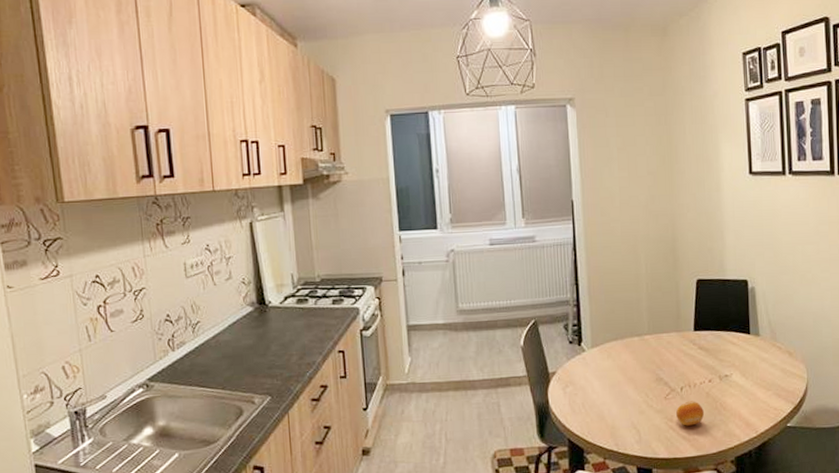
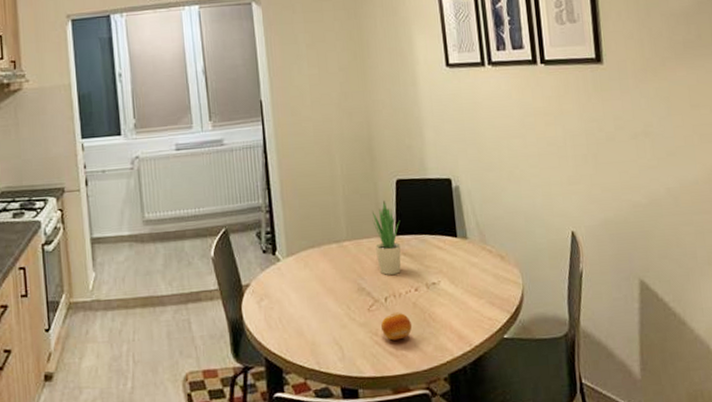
potted plant: none [673,299,699,367] -> present [373,201,401,275]

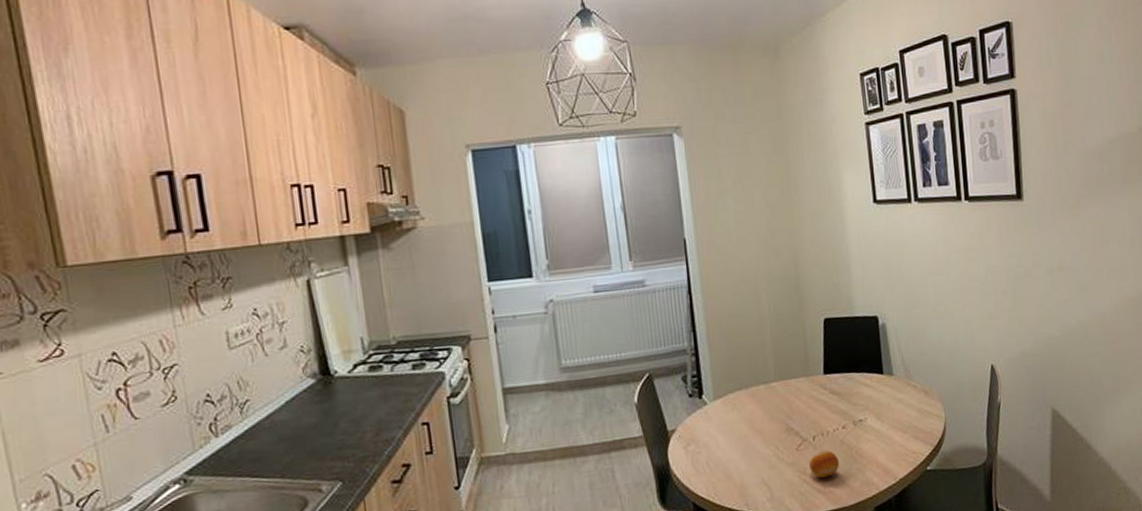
potted plant: present [373,201,401,275] -> none [800,340,829,414]

